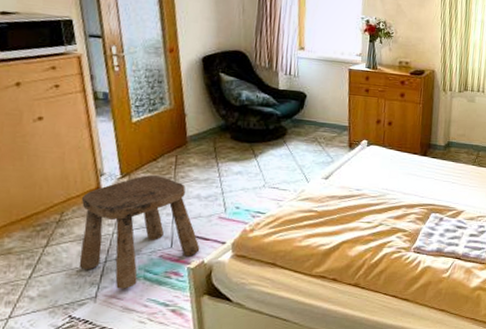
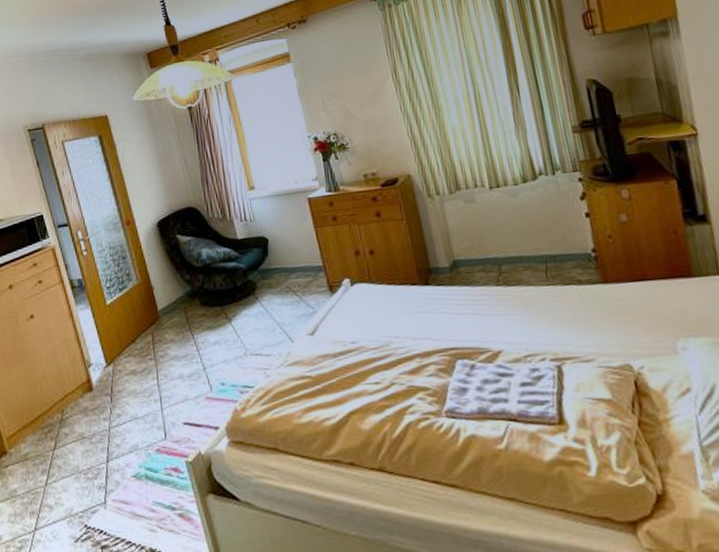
stool: present [79,174,200,289] -> none [76,357,194,492]

